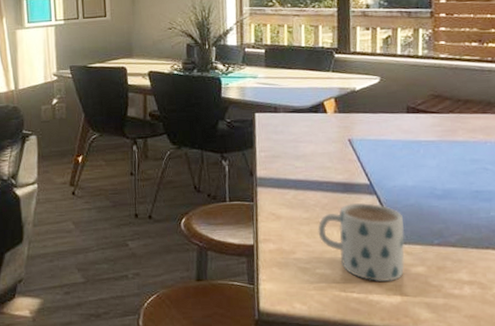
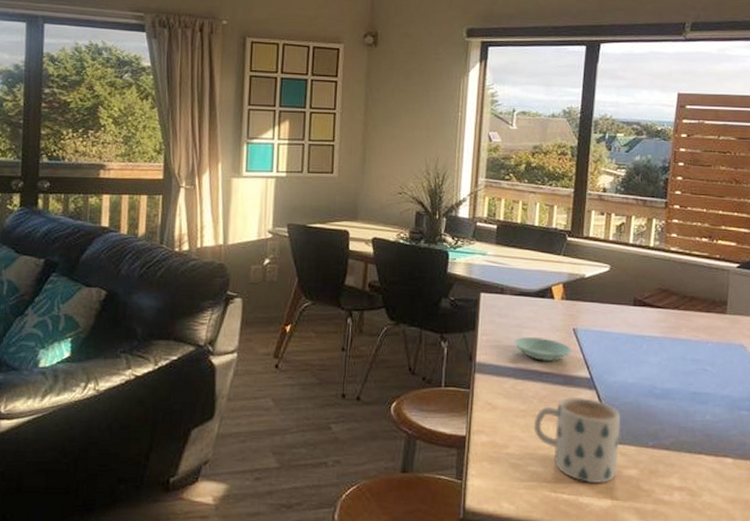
saucer: none [292,150,349,172] -> present [514,337,571,361]

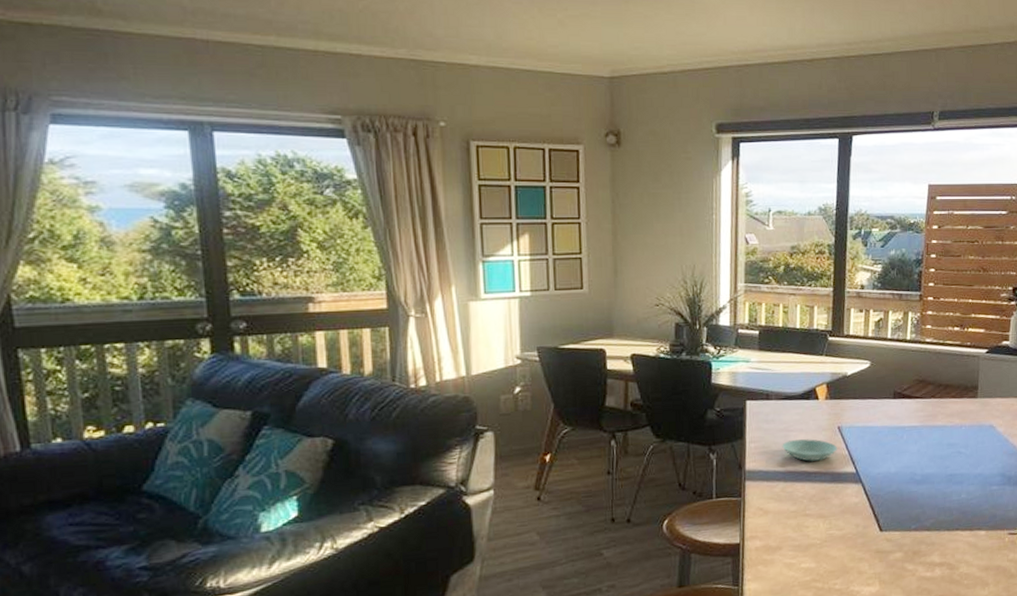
mug: present [533,396,621,484] -> none [804,491,886,571]

